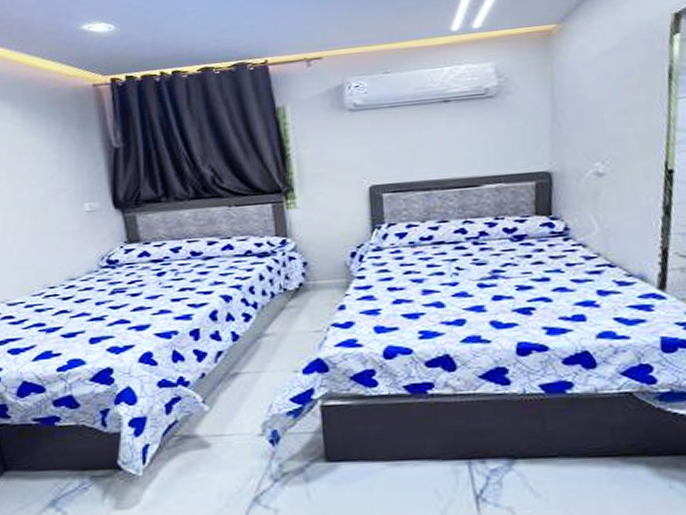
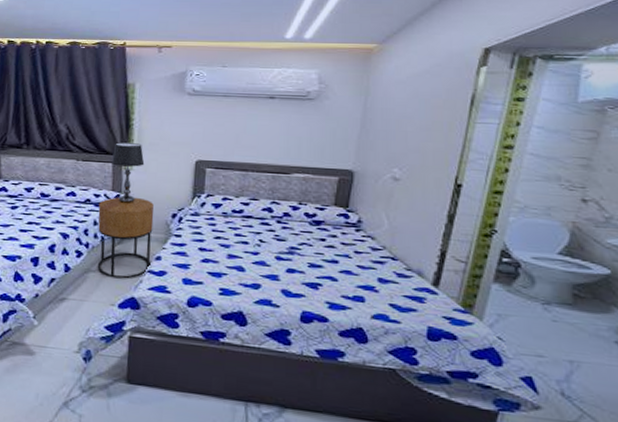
side table: none [262,239,336,340] -> present [97,197,154,279]
table lamp: none [269,176,310,249] -> present [111,142,145,203]

